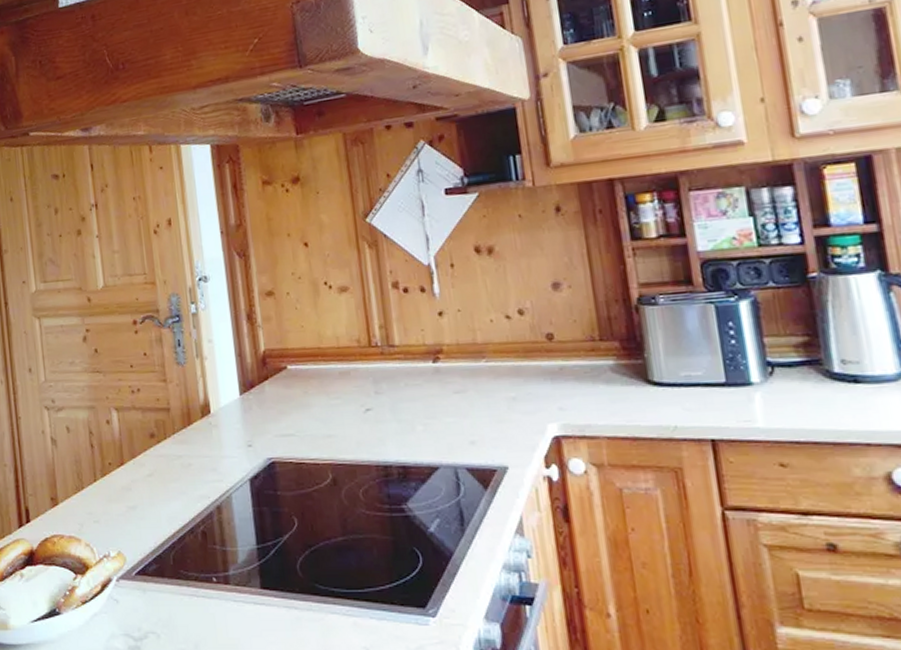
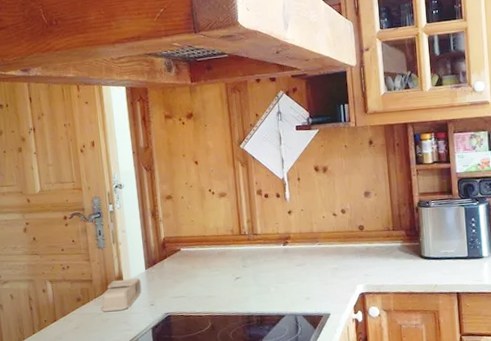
butter dish: none [181,407,236,454] -> present [101,278,142,312]

